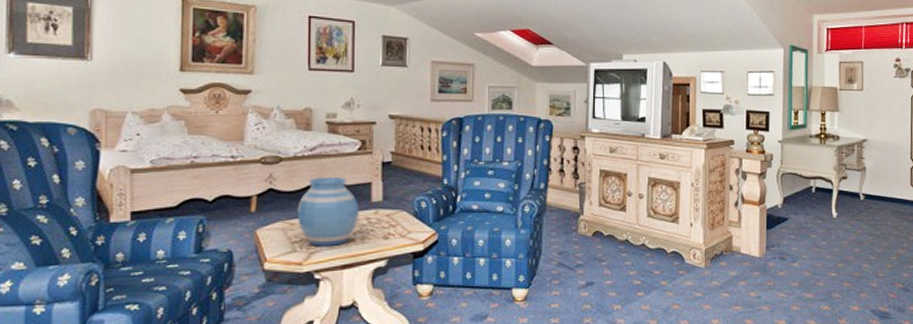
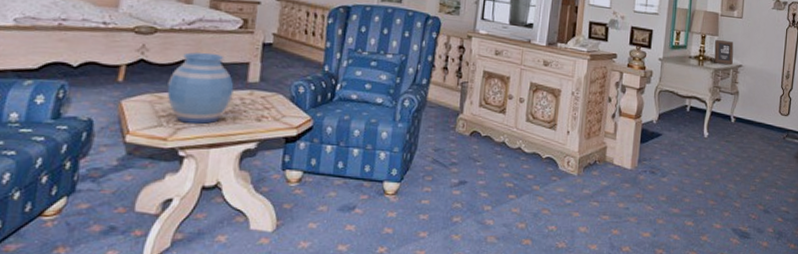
picture frame: none [836,115,857,140] -> present [714,39,734,65]

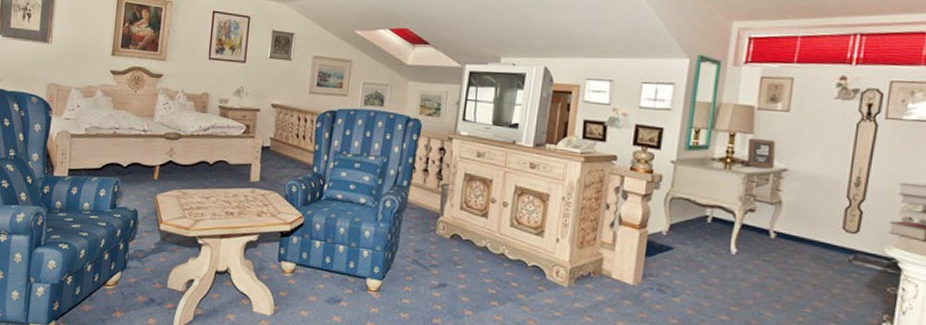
vase: present [166,52,234,124] -> none [189,155,240,217]

